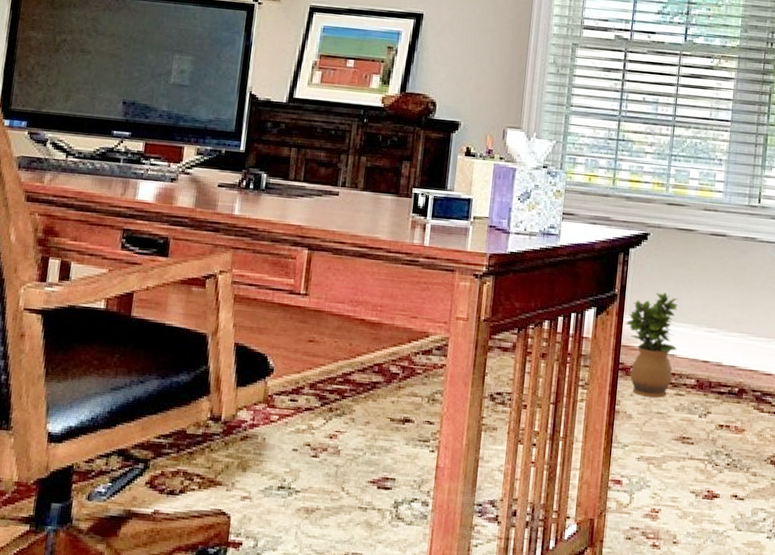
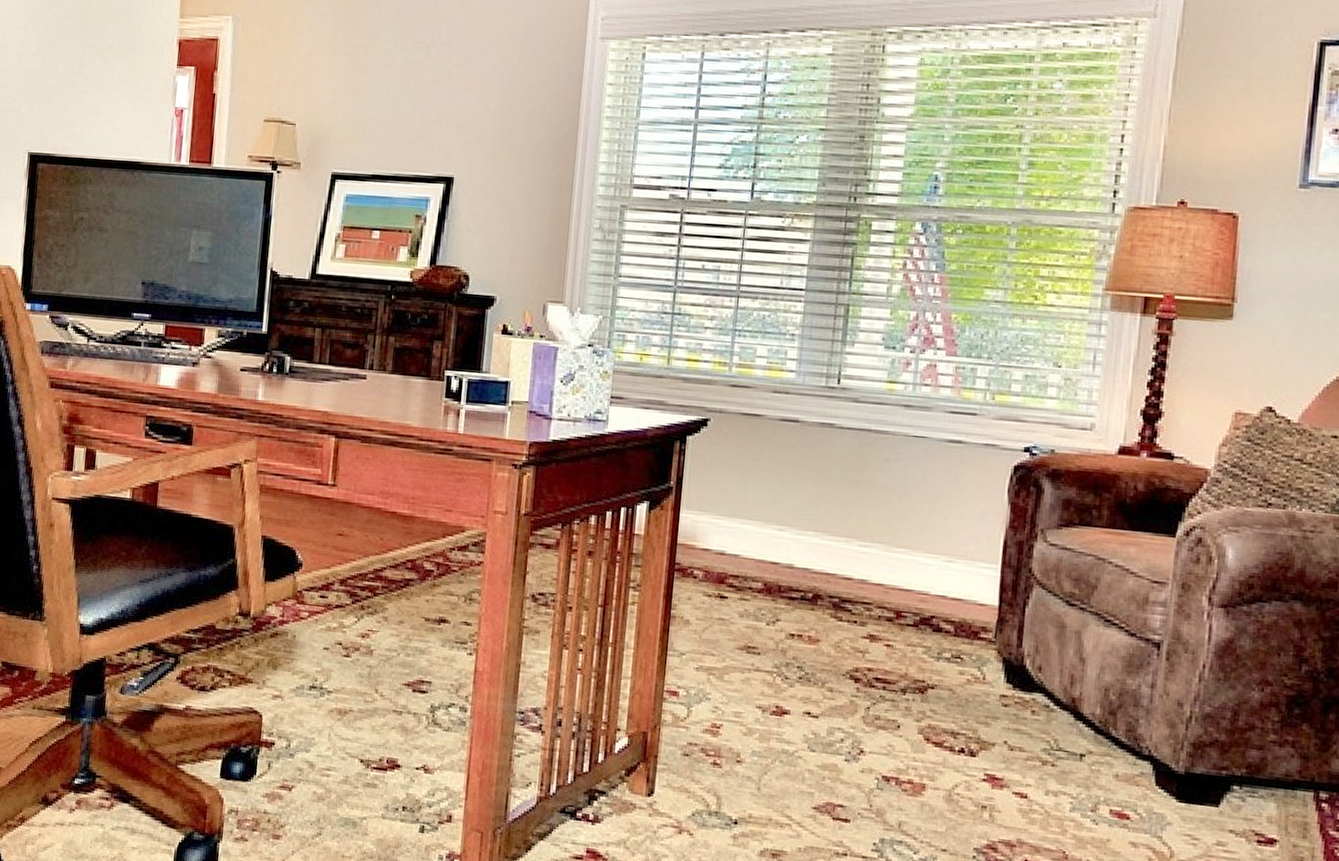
potted plant: present [625,293,678,398] -> none [682,485,742,602]

